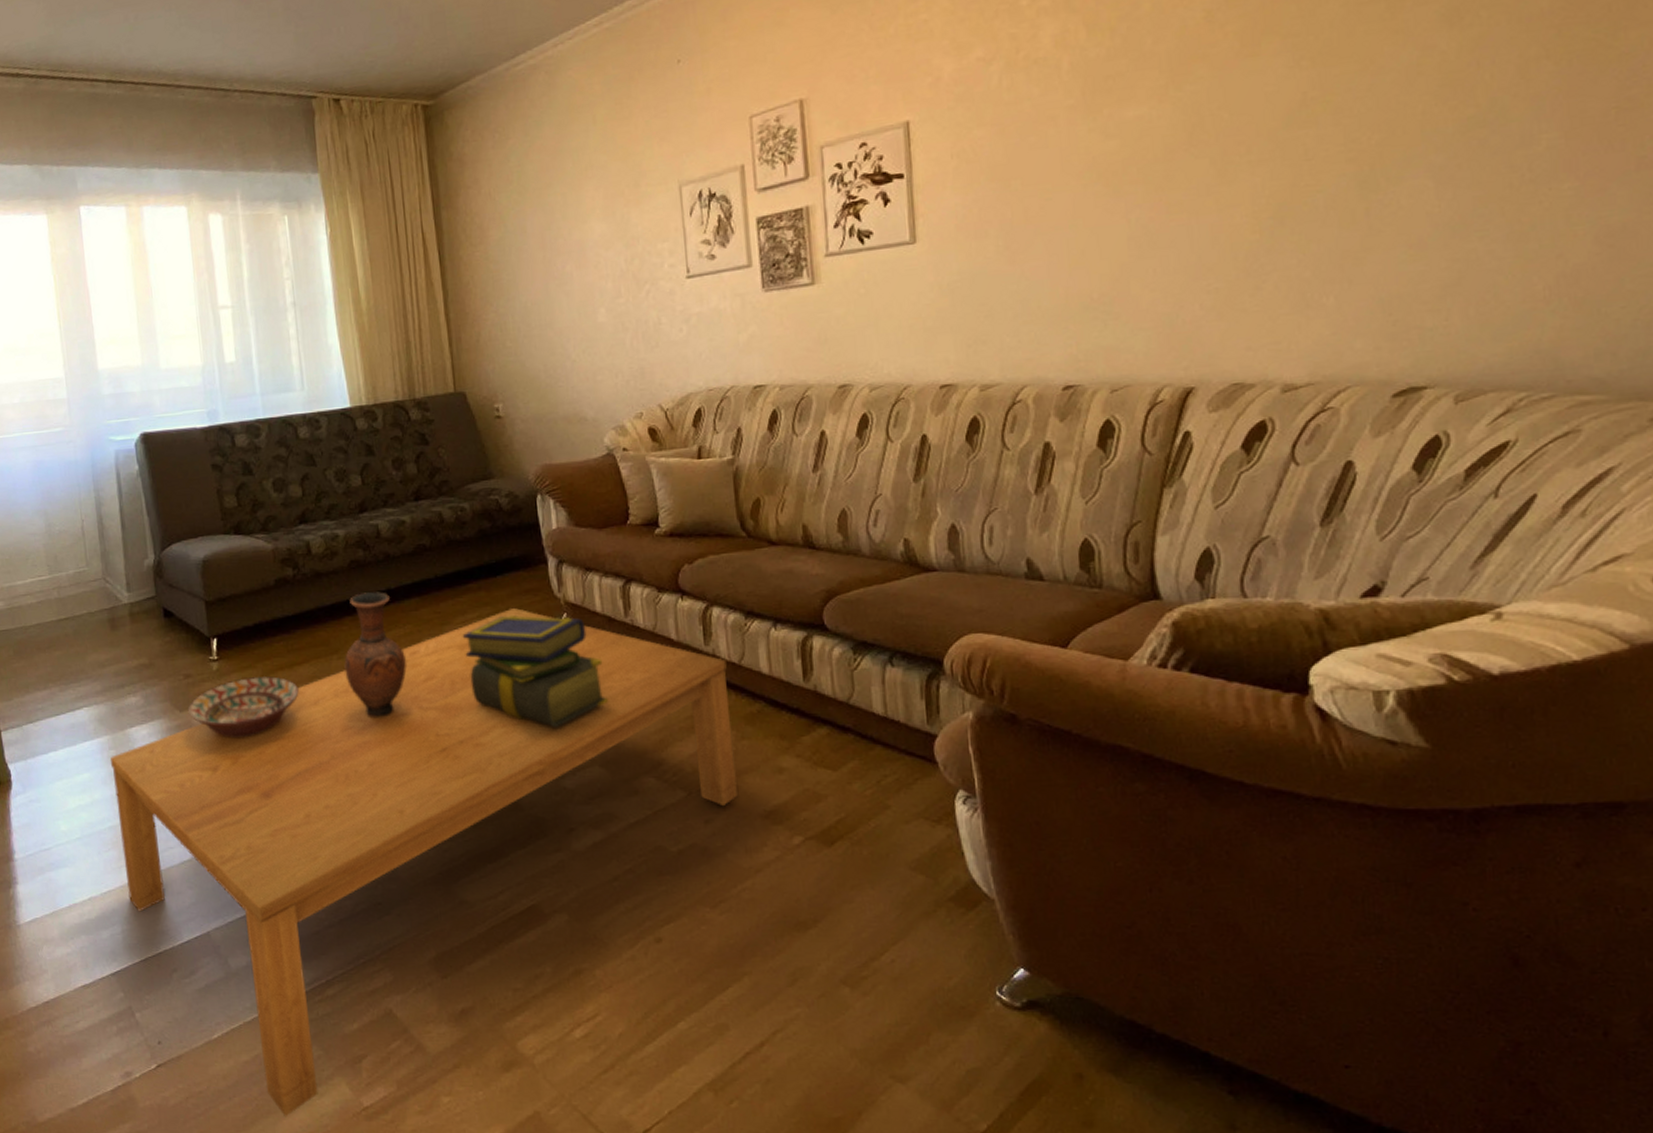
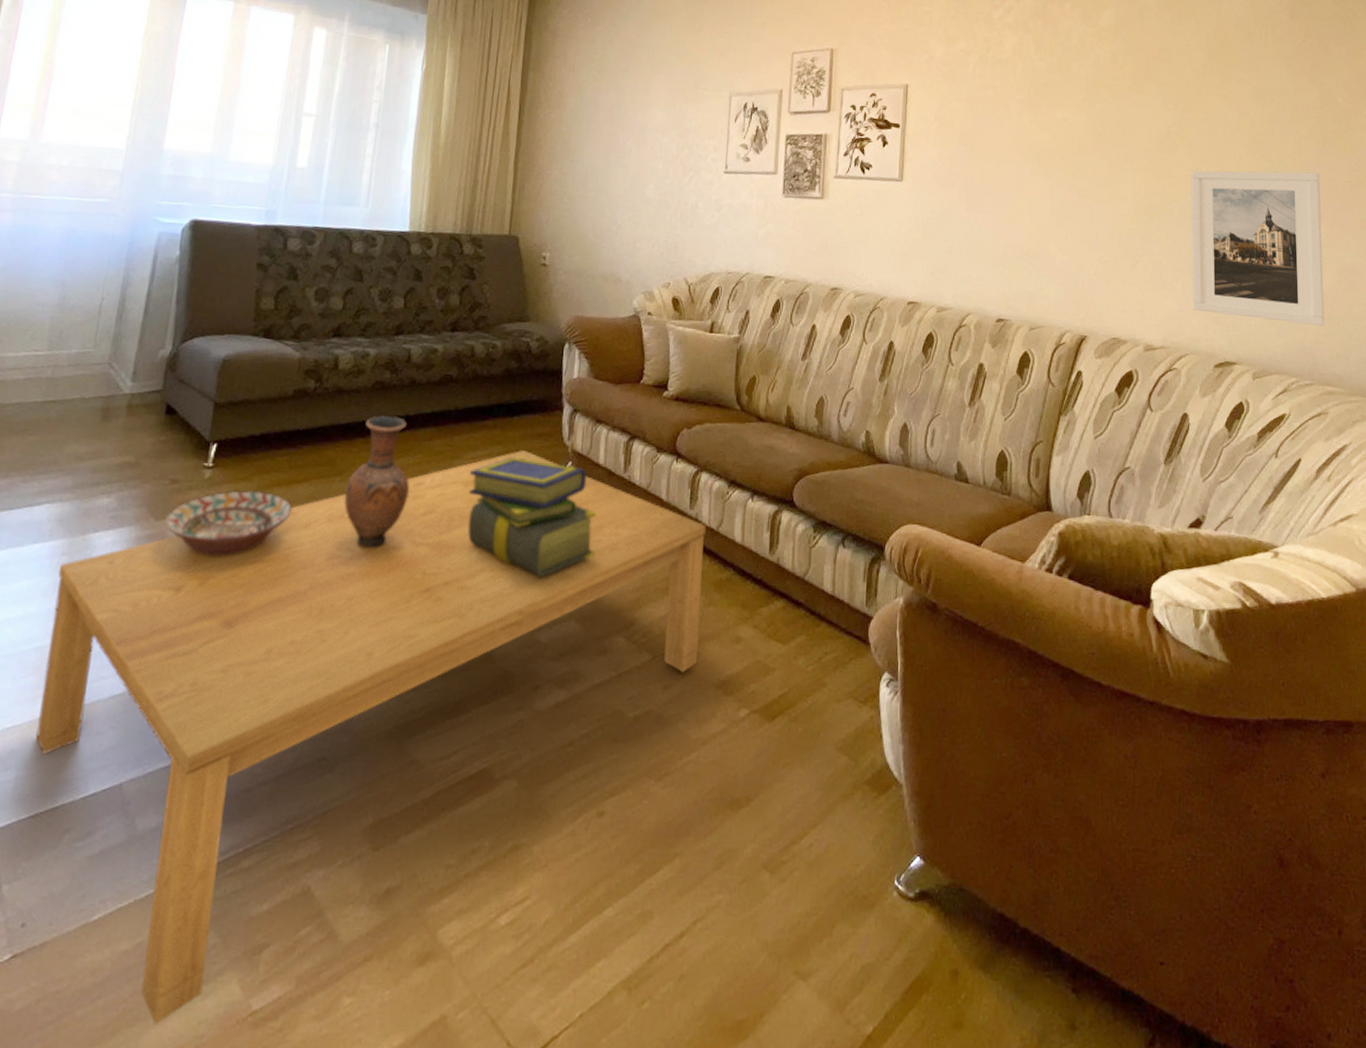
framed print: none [1342,105,1575,330] -> present [1191,170,1325,326]

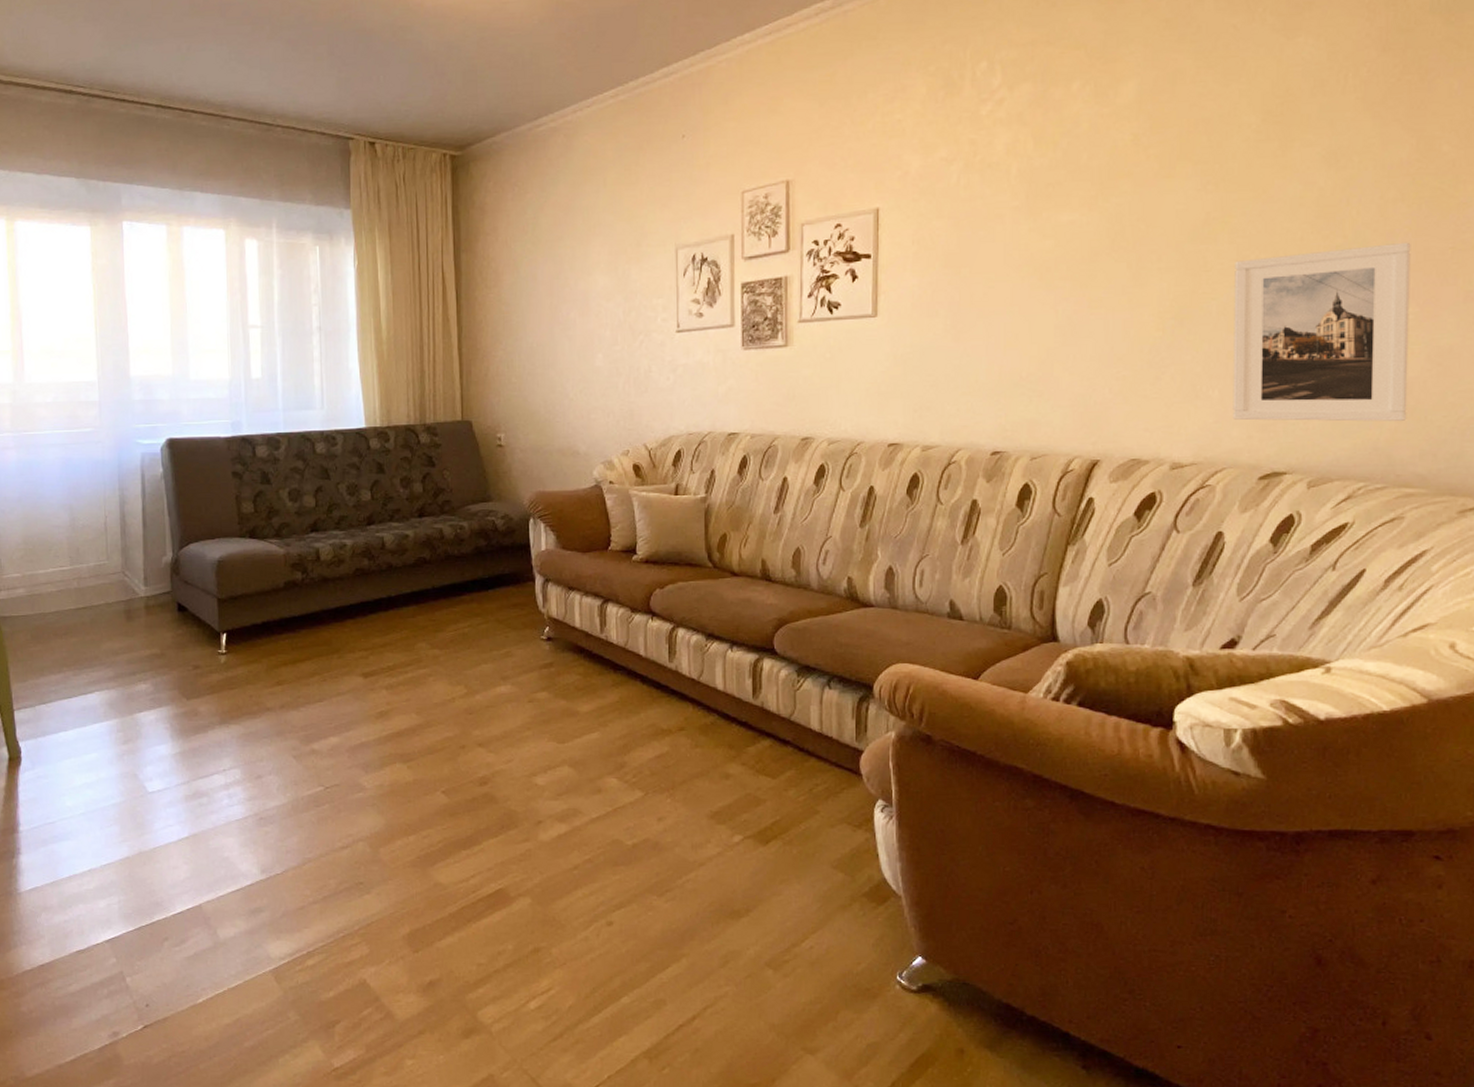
coffee table: present [35,450,706,1026] -> none [117,620,689,1076]
decorative bowl: present [165,490,292,556] -> none [195,670,300,726]
vase: present [344,415,410,549] -> none [344,598,401,713]
stack of books: present [468,457,597,578] -> none [453,627,580,730]

